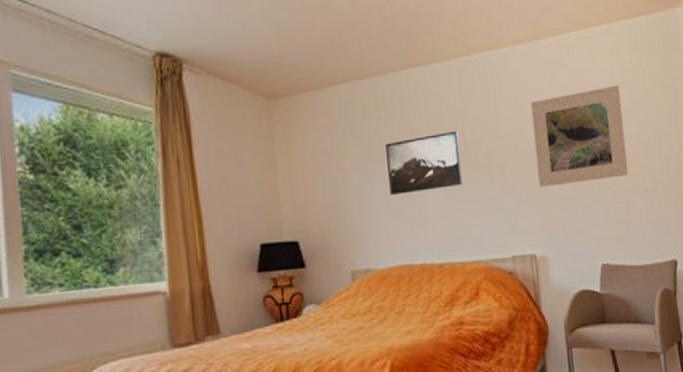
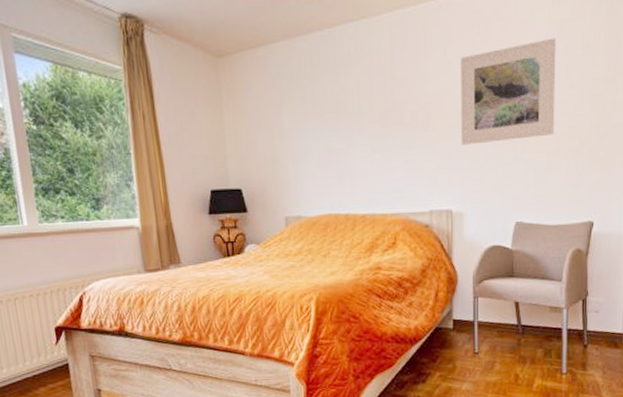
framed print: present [386,130,463,195] -> none [318,87,388,149]

